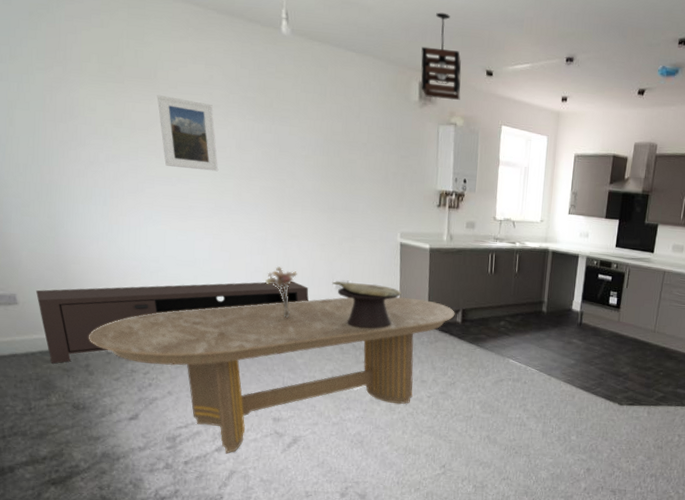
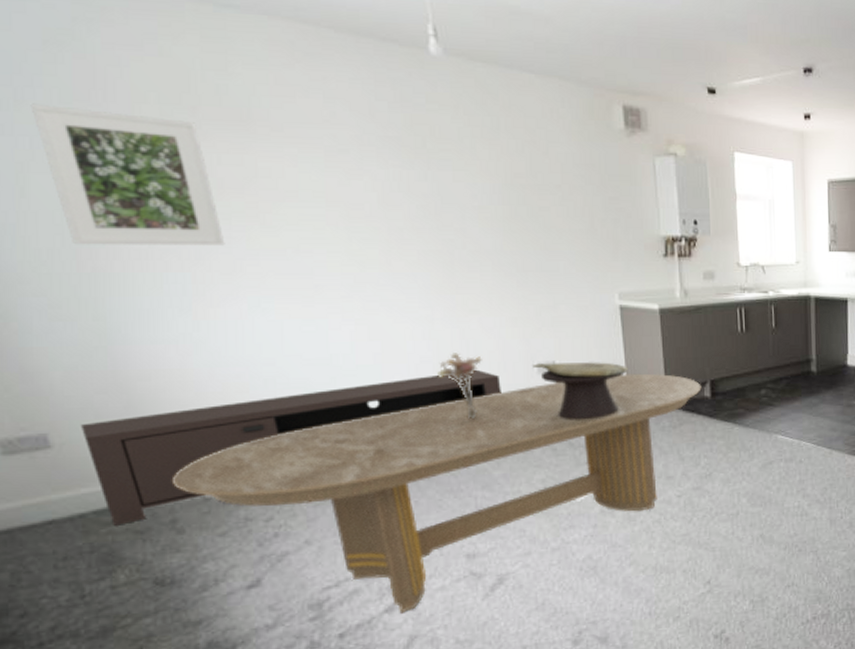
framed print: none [19,58,133,171] -> present [30,103,225,246]
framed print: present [157,94,219,172] -> none [254,140,356,236]
pendant light: present [421,12,462,100] -> none [621,21,678,126]

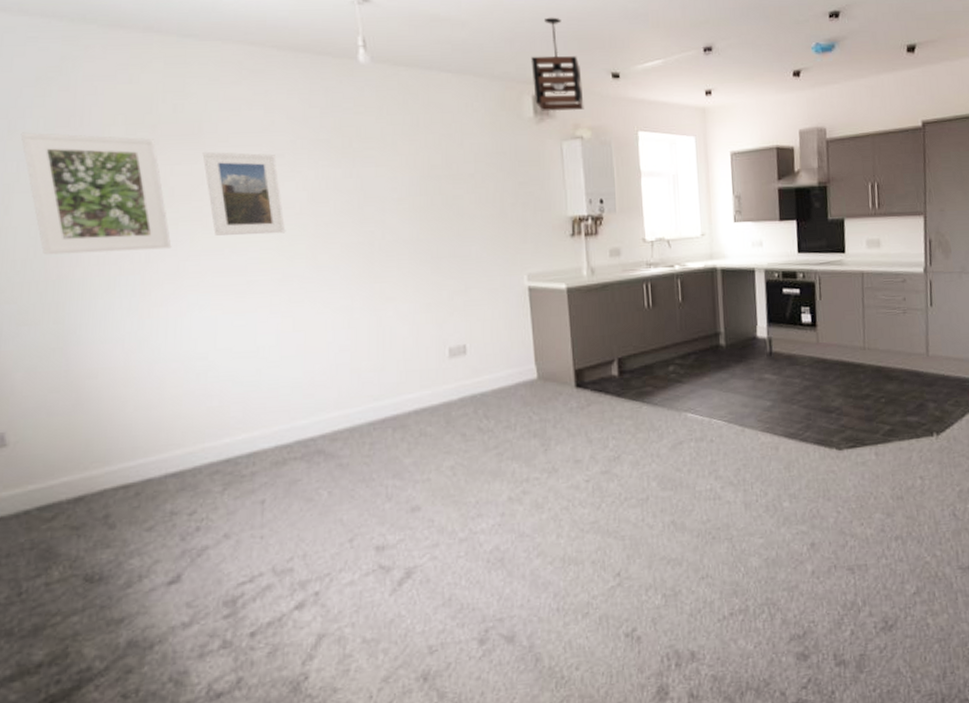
media console: present [80,369,501,526] -> none [33,356,414,522]
dining table: present [173,373,702,614] -> none [109,353,609,611]
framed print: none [254,140,356,236] -> present [202,151,286,236]
bouquet: present [437,353,482,420] -> none [355,340,397,407]
decorative bowl: present [532,361,628,421] -> none [444,343,536,405]
pendant light: none [621,21,678,126] -> present [531,17,584,112]

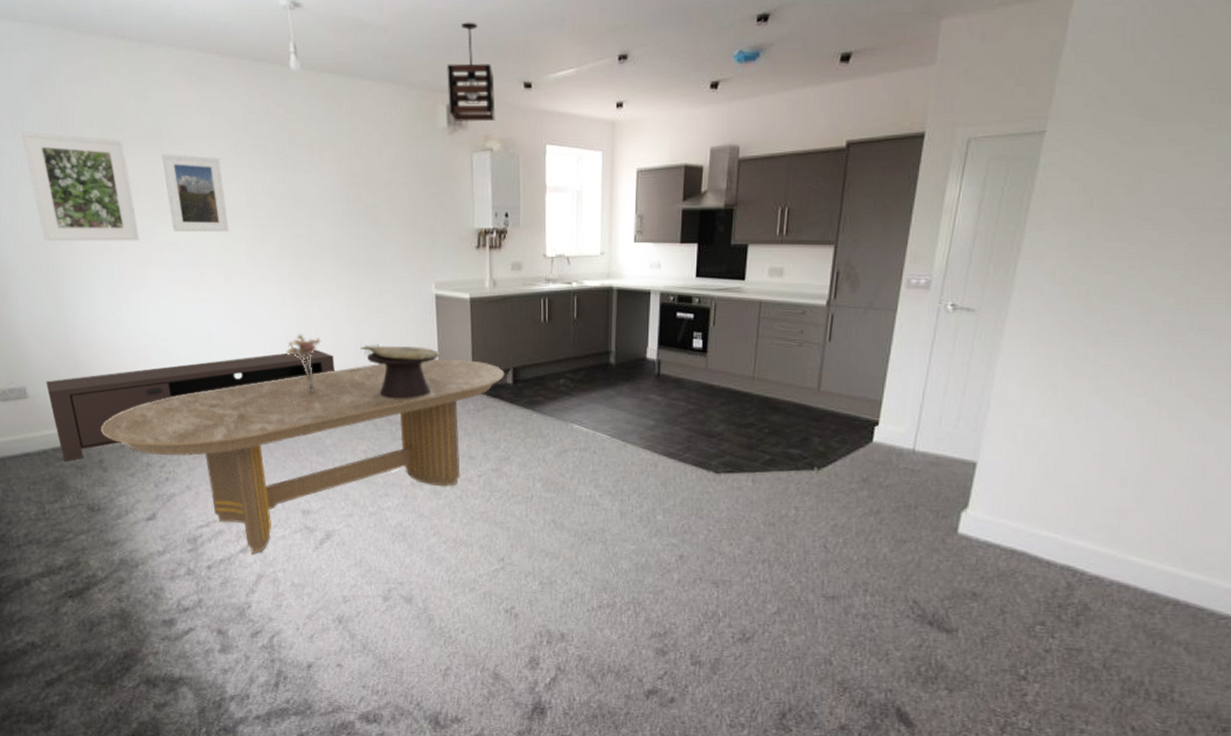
media console: none [33,356,414,522] -> present [45,349,335,461]
dining table: none [109,353,609,611] -> present [101,358,505,555]
bouquet: none [355,340,397,407] -> present [286,334,321,394]
decorative bowl: none [444,343,536,405] -> present [360,345,440,399]

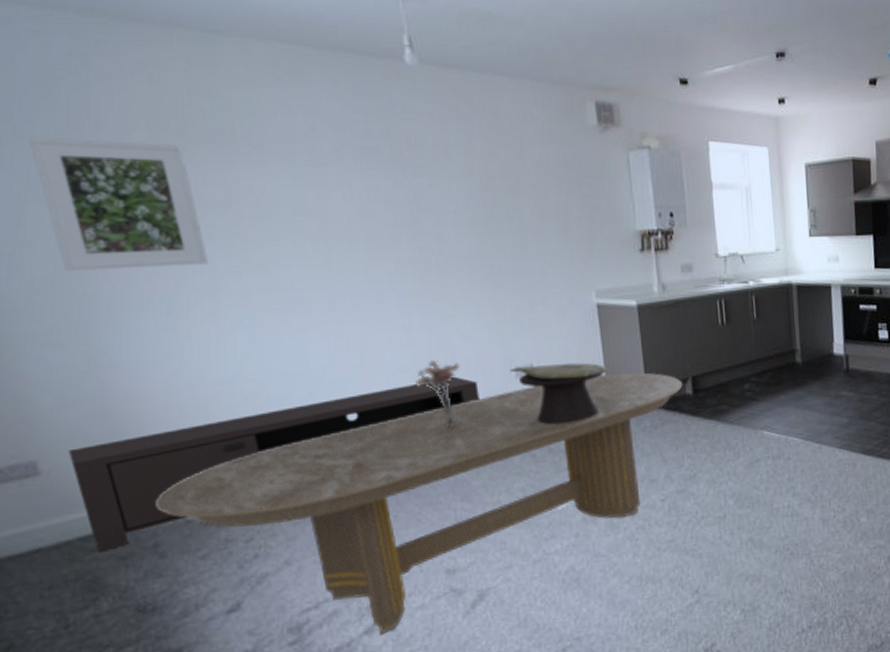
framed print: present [161,153,230,232] -> none [237,159,334,250]
pendant light: present [447,22,495,122] -> none [593,17,651,120]

